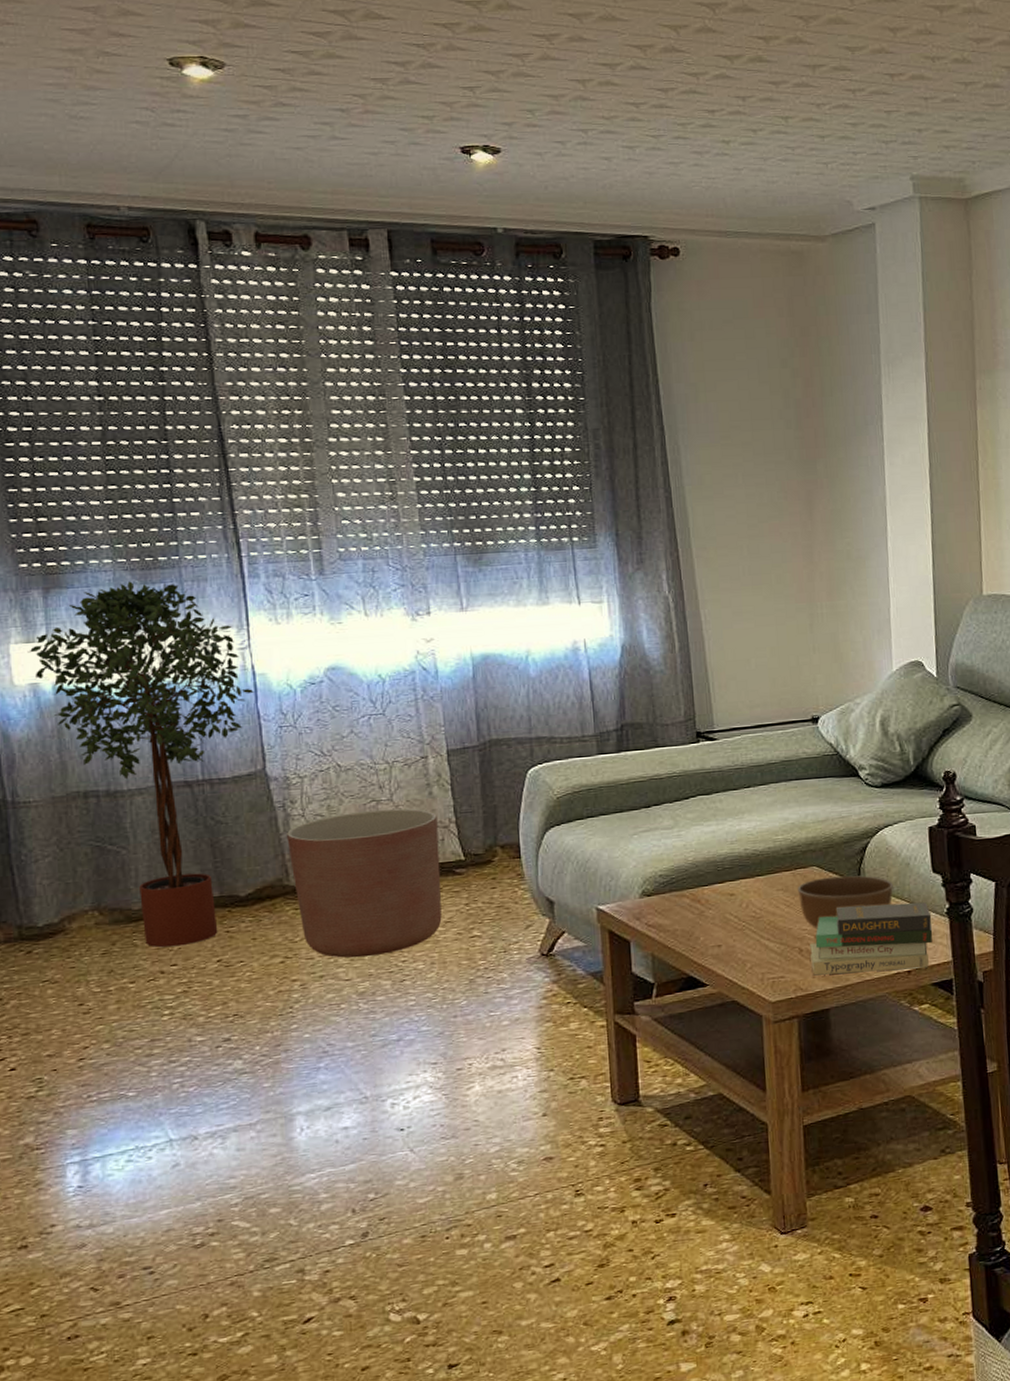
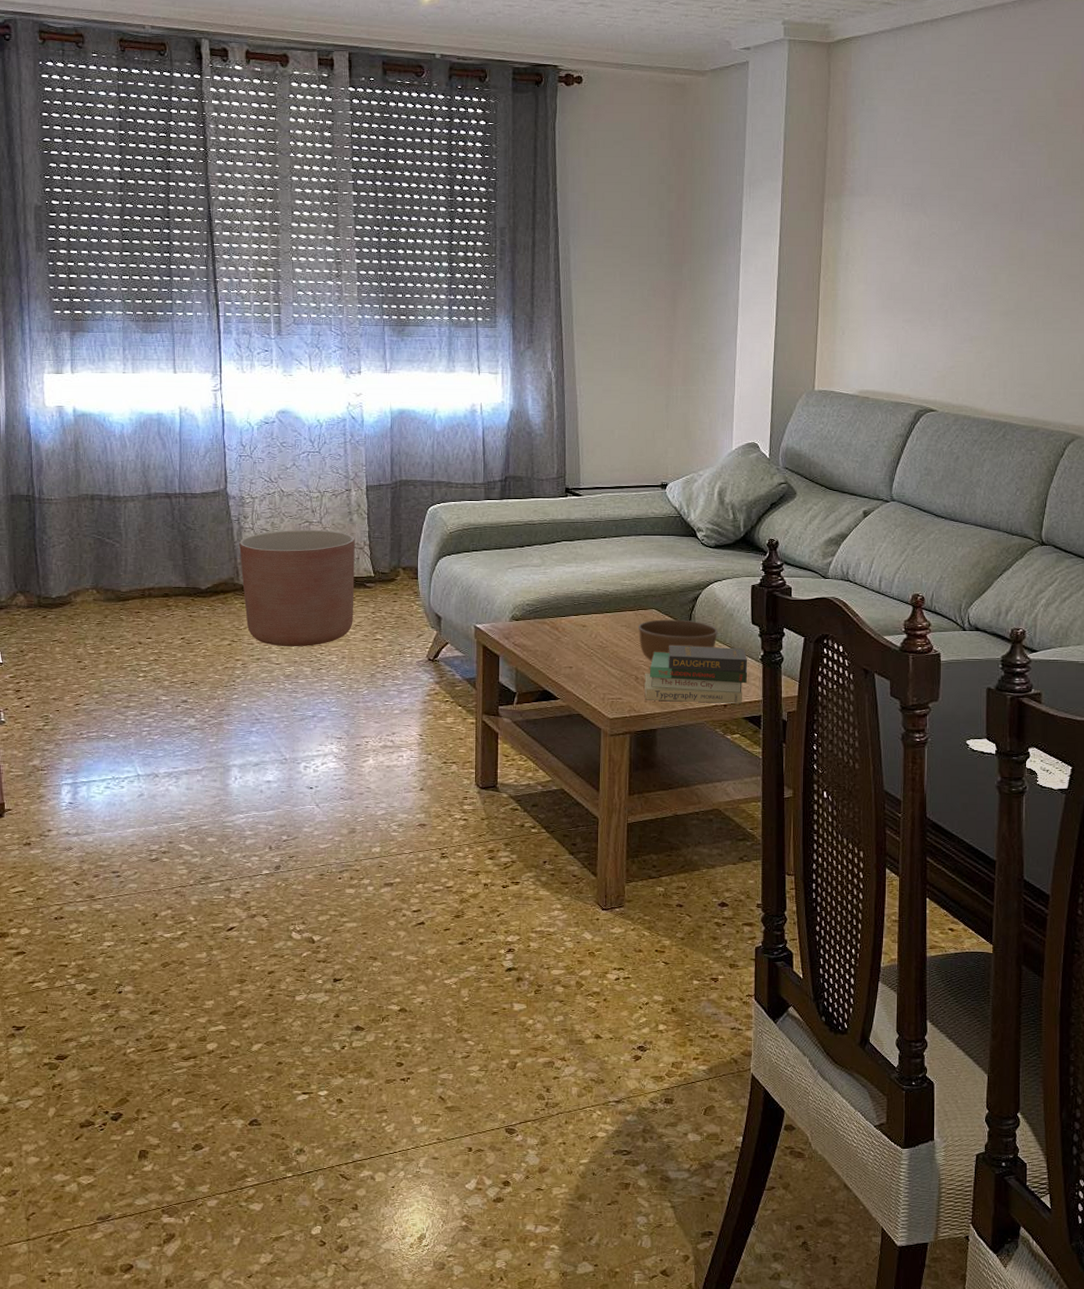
potted tree: present [27,581,254,947] -> none [56,330,222,624]

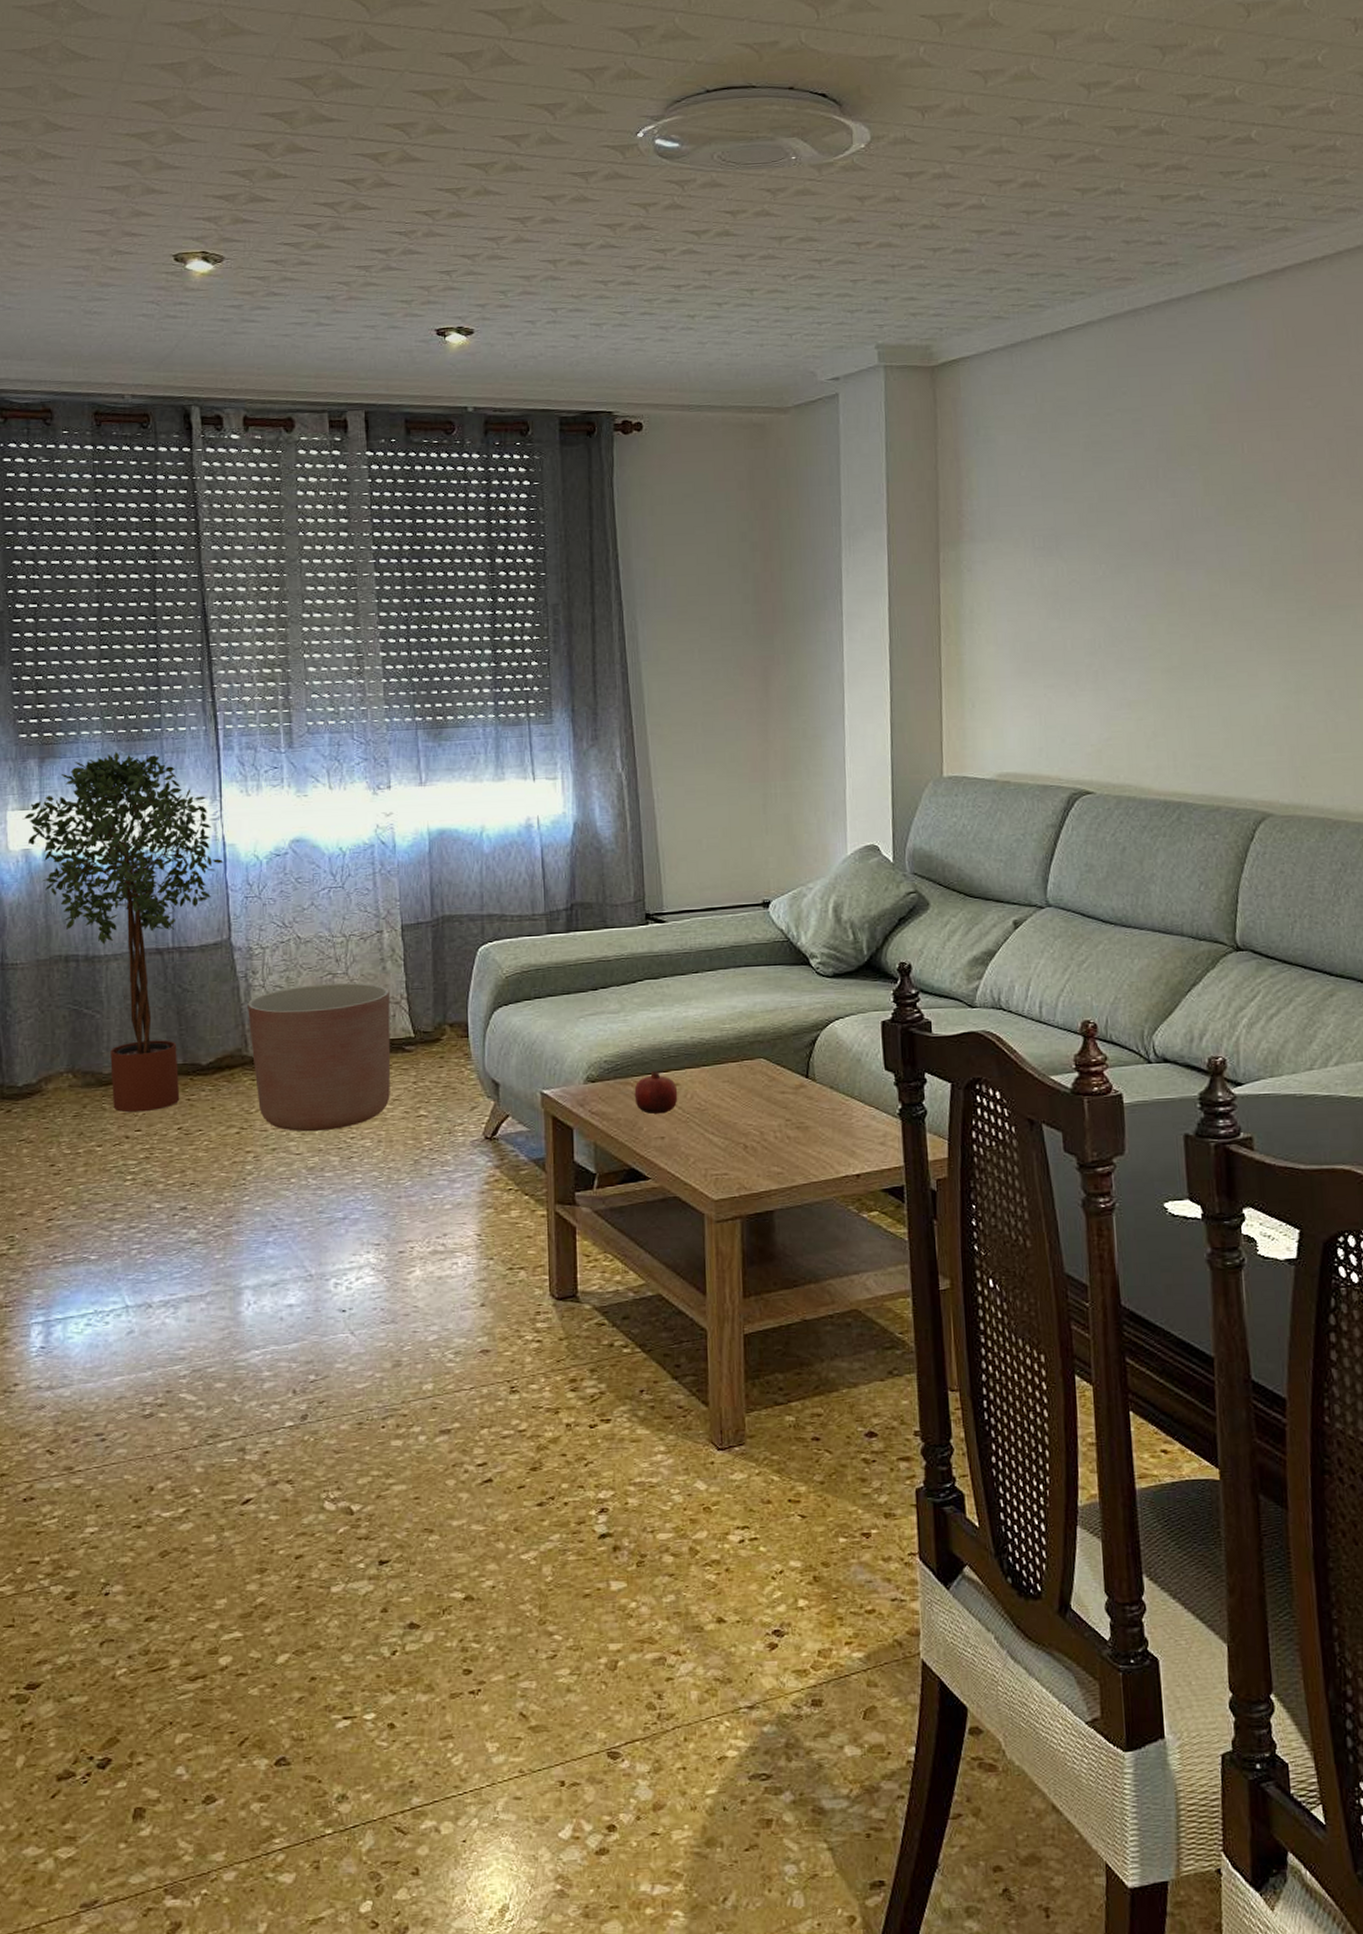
potted tree: none [56,330,222,624] -> present [22,752,224,1113]
fruit: none [550,614,585,649] -> present [634,1070,678,1115]
bowl: present [637,619,719,662] -> none [743,1069,844,1125]
books: present [643,645,748,704] -> none [754,1101,884,1174]

